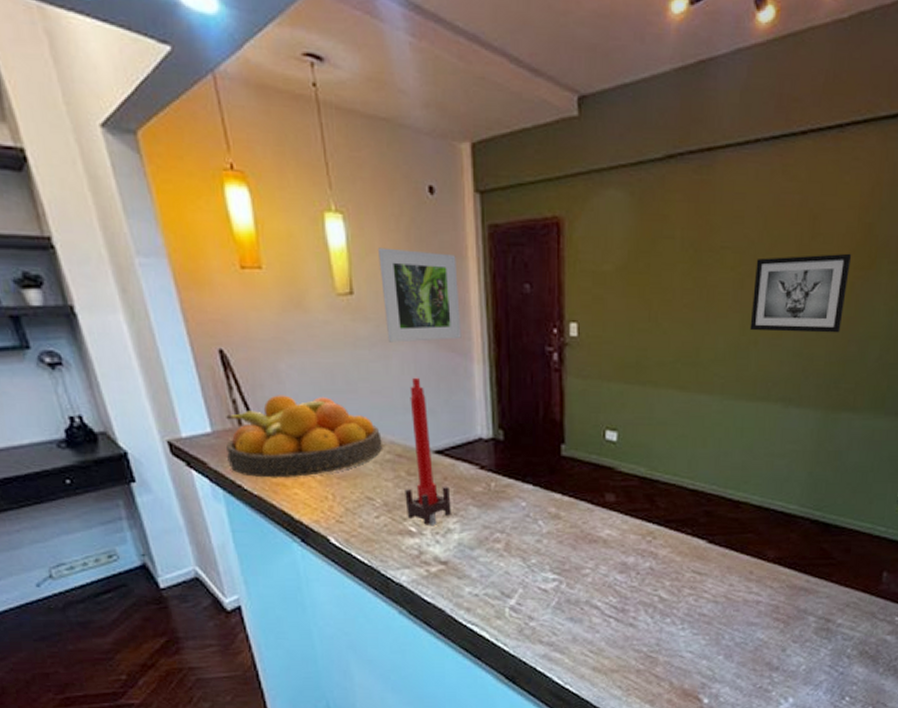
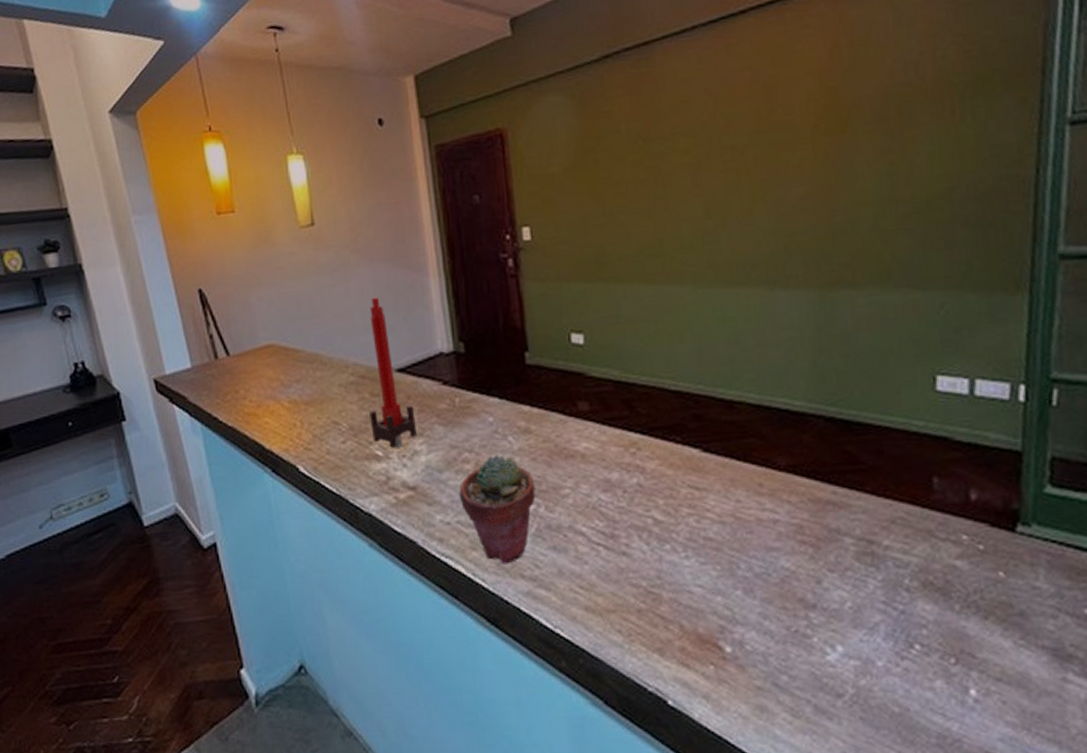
fruit bowl: present [226,395,382,478] -> none [204,325,346,409]
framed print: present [377,247,462,343] -> none [334,177,416,266]
potted succulent: none [488,536,559,632] -> present [458,455,536,564]
wall art: present [749,253,852,333] -> none [712,120,821,213]

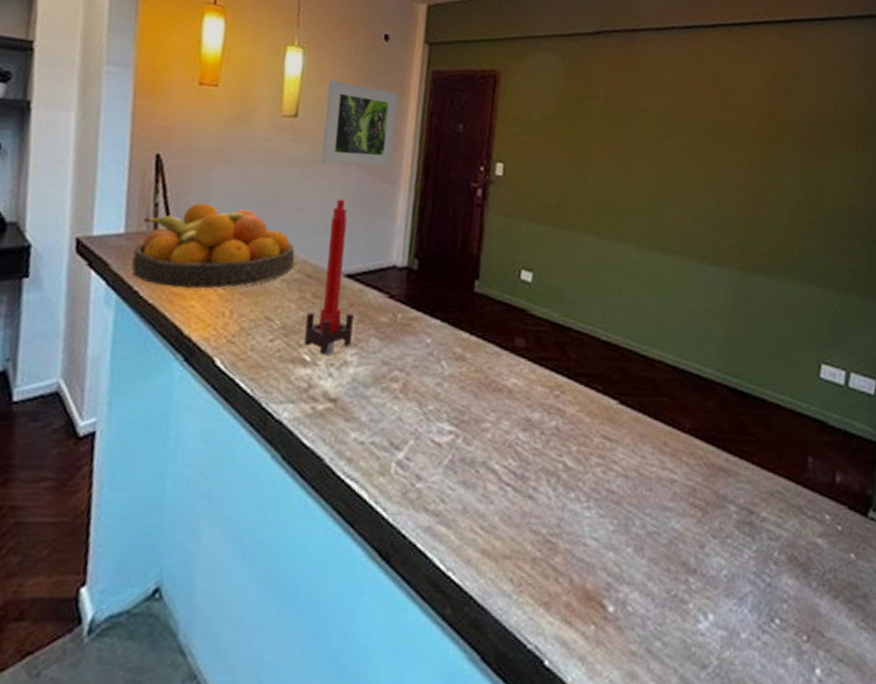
fruit bowl: none [204,325,346,409] -> present [132,202,295,289]
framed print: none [334,177,416,266] -> present [321,79,399,168]
potted succulent: present [458,455,536,564] -> none [379,378,458,495]

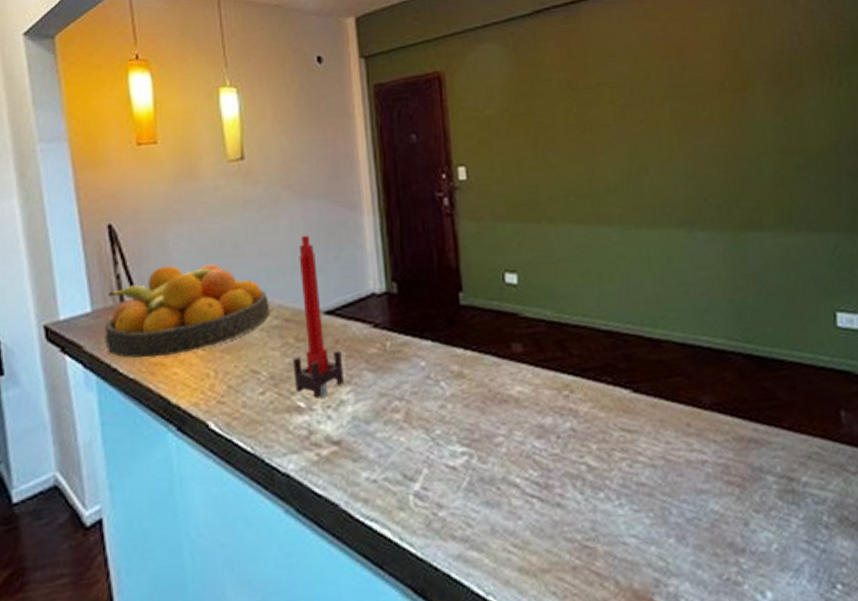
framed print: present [321,79,399,168] -> none [268,113,351,202]

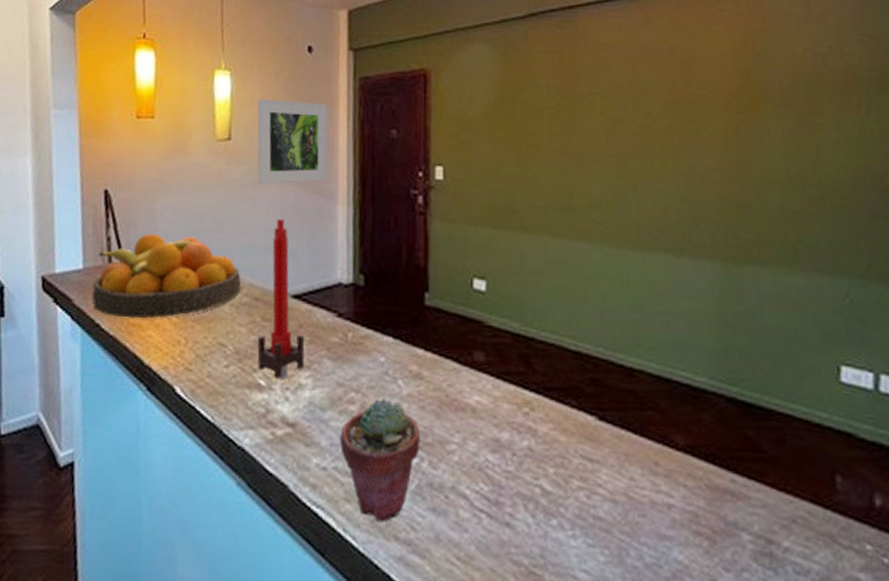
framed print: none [268,113,351,202] -> present [257,99,329,185]
potted succulent: none [387,402,469,525] -> present [339,398,421,523]

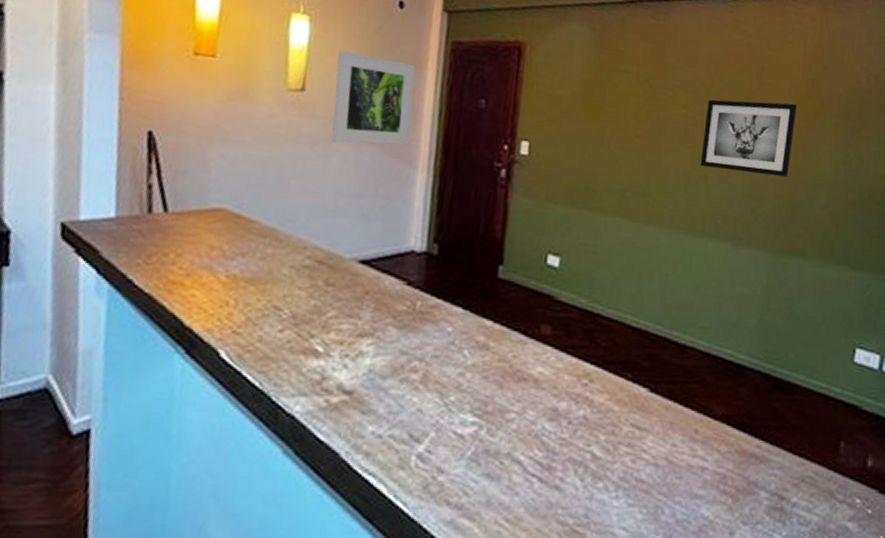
fruit bowl: present [92,233,241,319] -> none [124,184,305,277]
candle: present [257,218,305,381] -> none [315,179,370,347]
potted succulent: present [339,398,421,523] -> none [397,368,482,488]
wall art: none [626,97,732,178] -> present [700,99,798,178]

